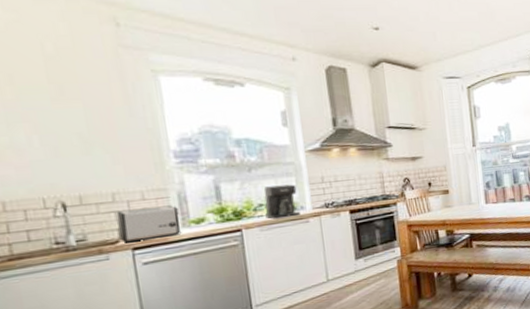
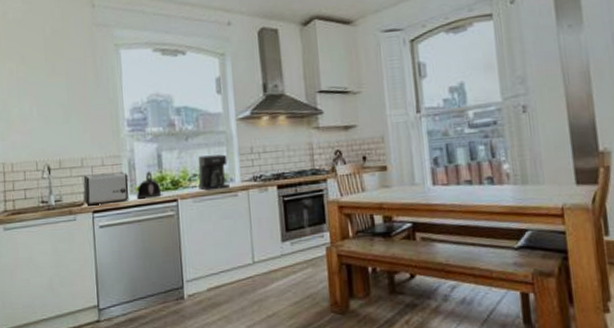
kettle: none [190,203,223,233] -> present [136,171,162,200]

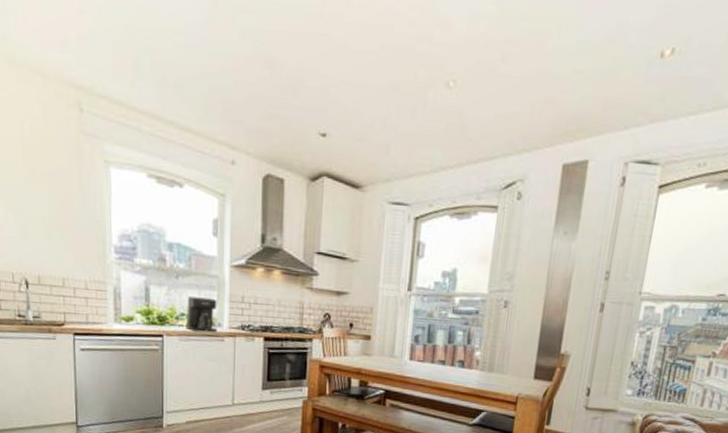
toaster: present [83,172,129,206] -> none [64,296,113,329]
kettle: present [136,171,162,200] -> none [120,302,147,331]

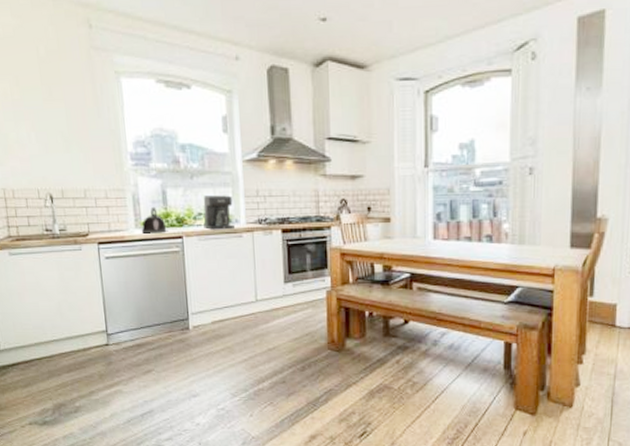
kettle: none [120,302,147,331] -> present [141,206,167,235]

